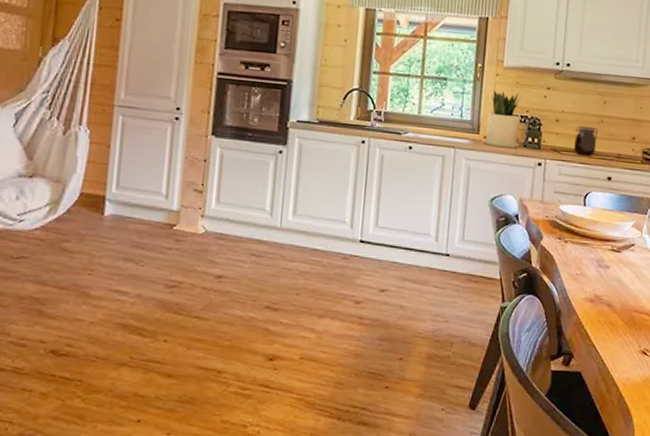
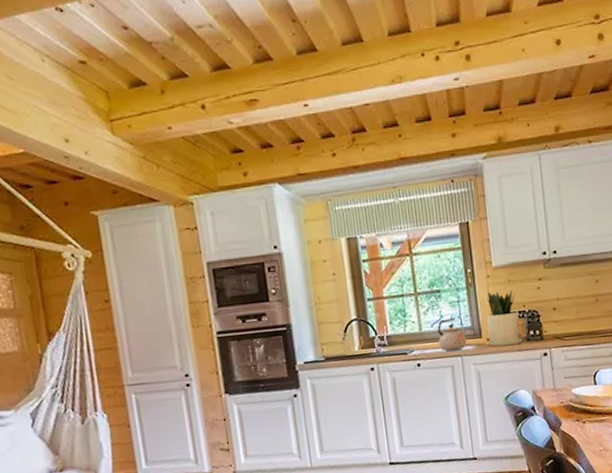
kettle: none [435,107,464,142] -> present [437,318,467,352]
jar: present [574,125,598,157] -> none [572,307,596,338]

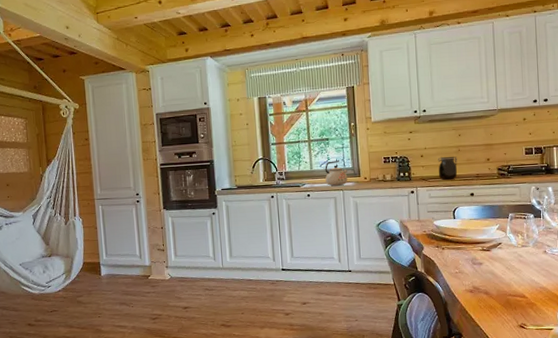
planter: present [486,290,523,348] -> none [364,140,394,185]
jar: none [572,307,596,338] -> present [437,156,457,181]

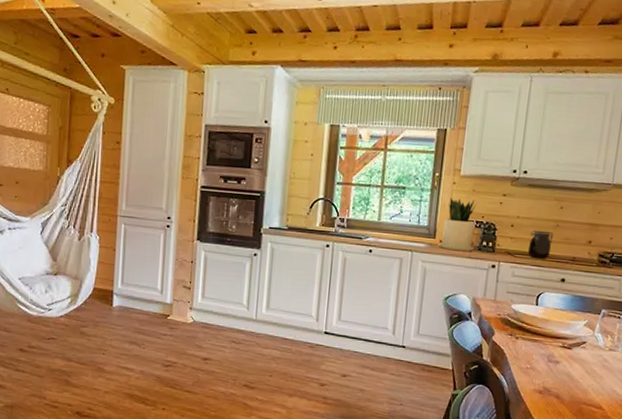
kettle: present [325,160,348,186] -> none [393,214,421,246]
planter: none [364,140,394,185] -> present [438,198,478,252]

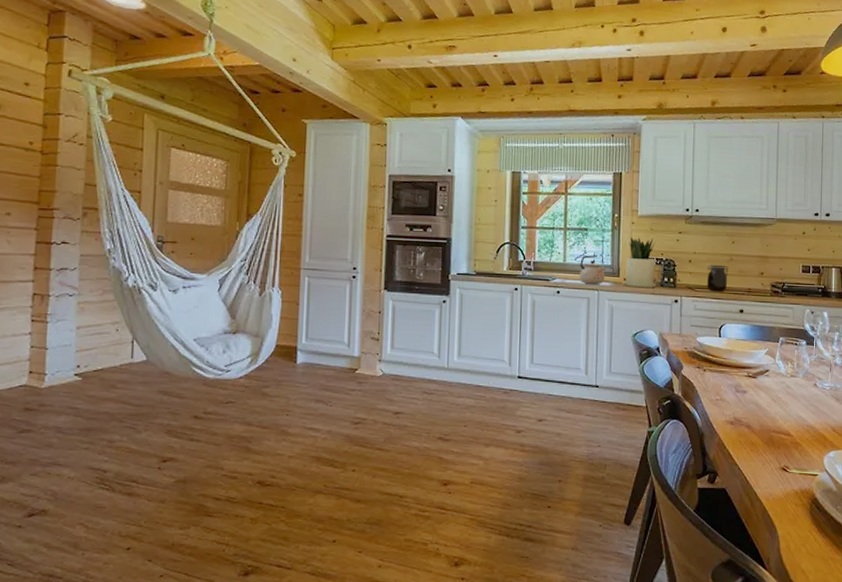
kettle: none [393,214,421,246] -> present [579,255,605,285]

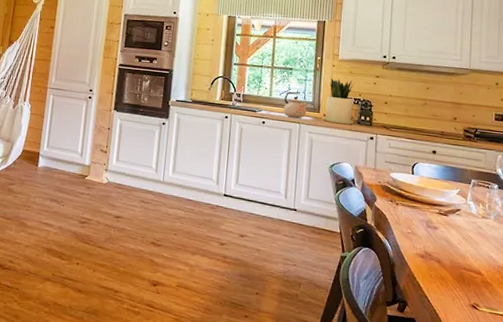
jar: present [707,264,728,292] -> none [401,107,423,133]

